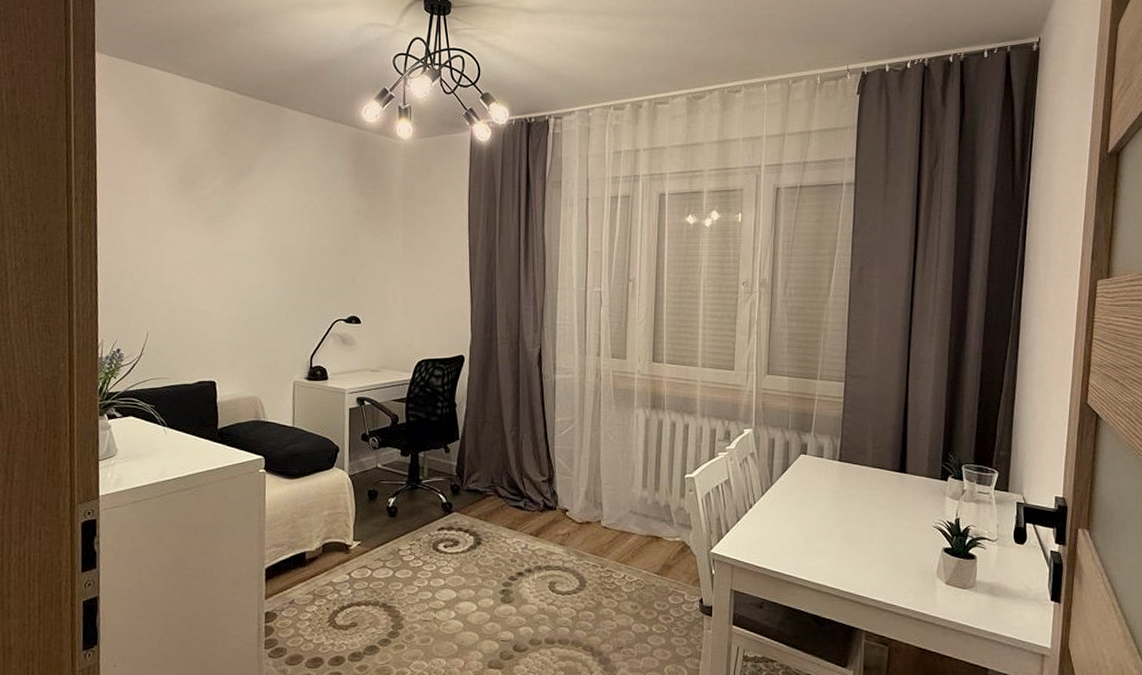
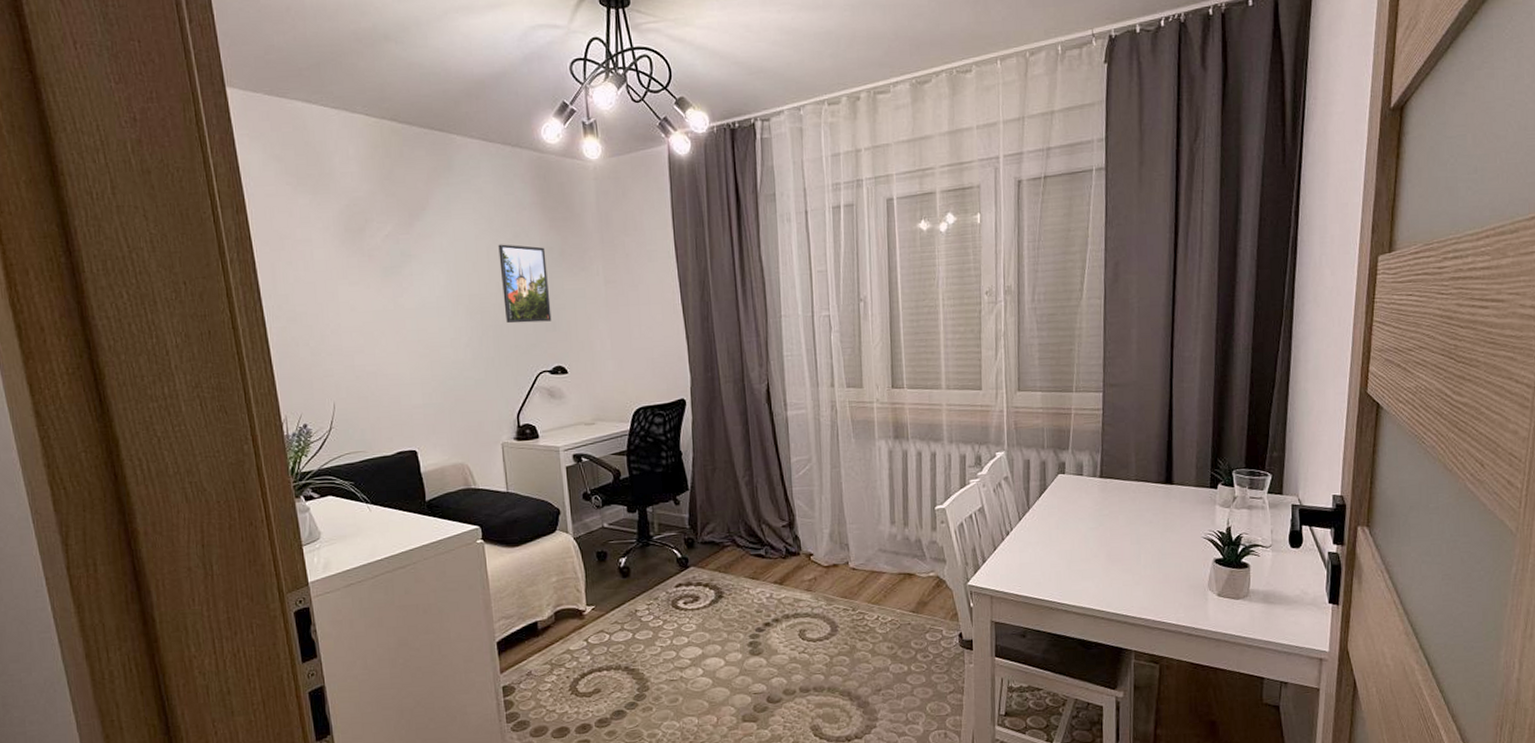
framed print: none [311,204,354,276] -> present [498,244,552,324]

